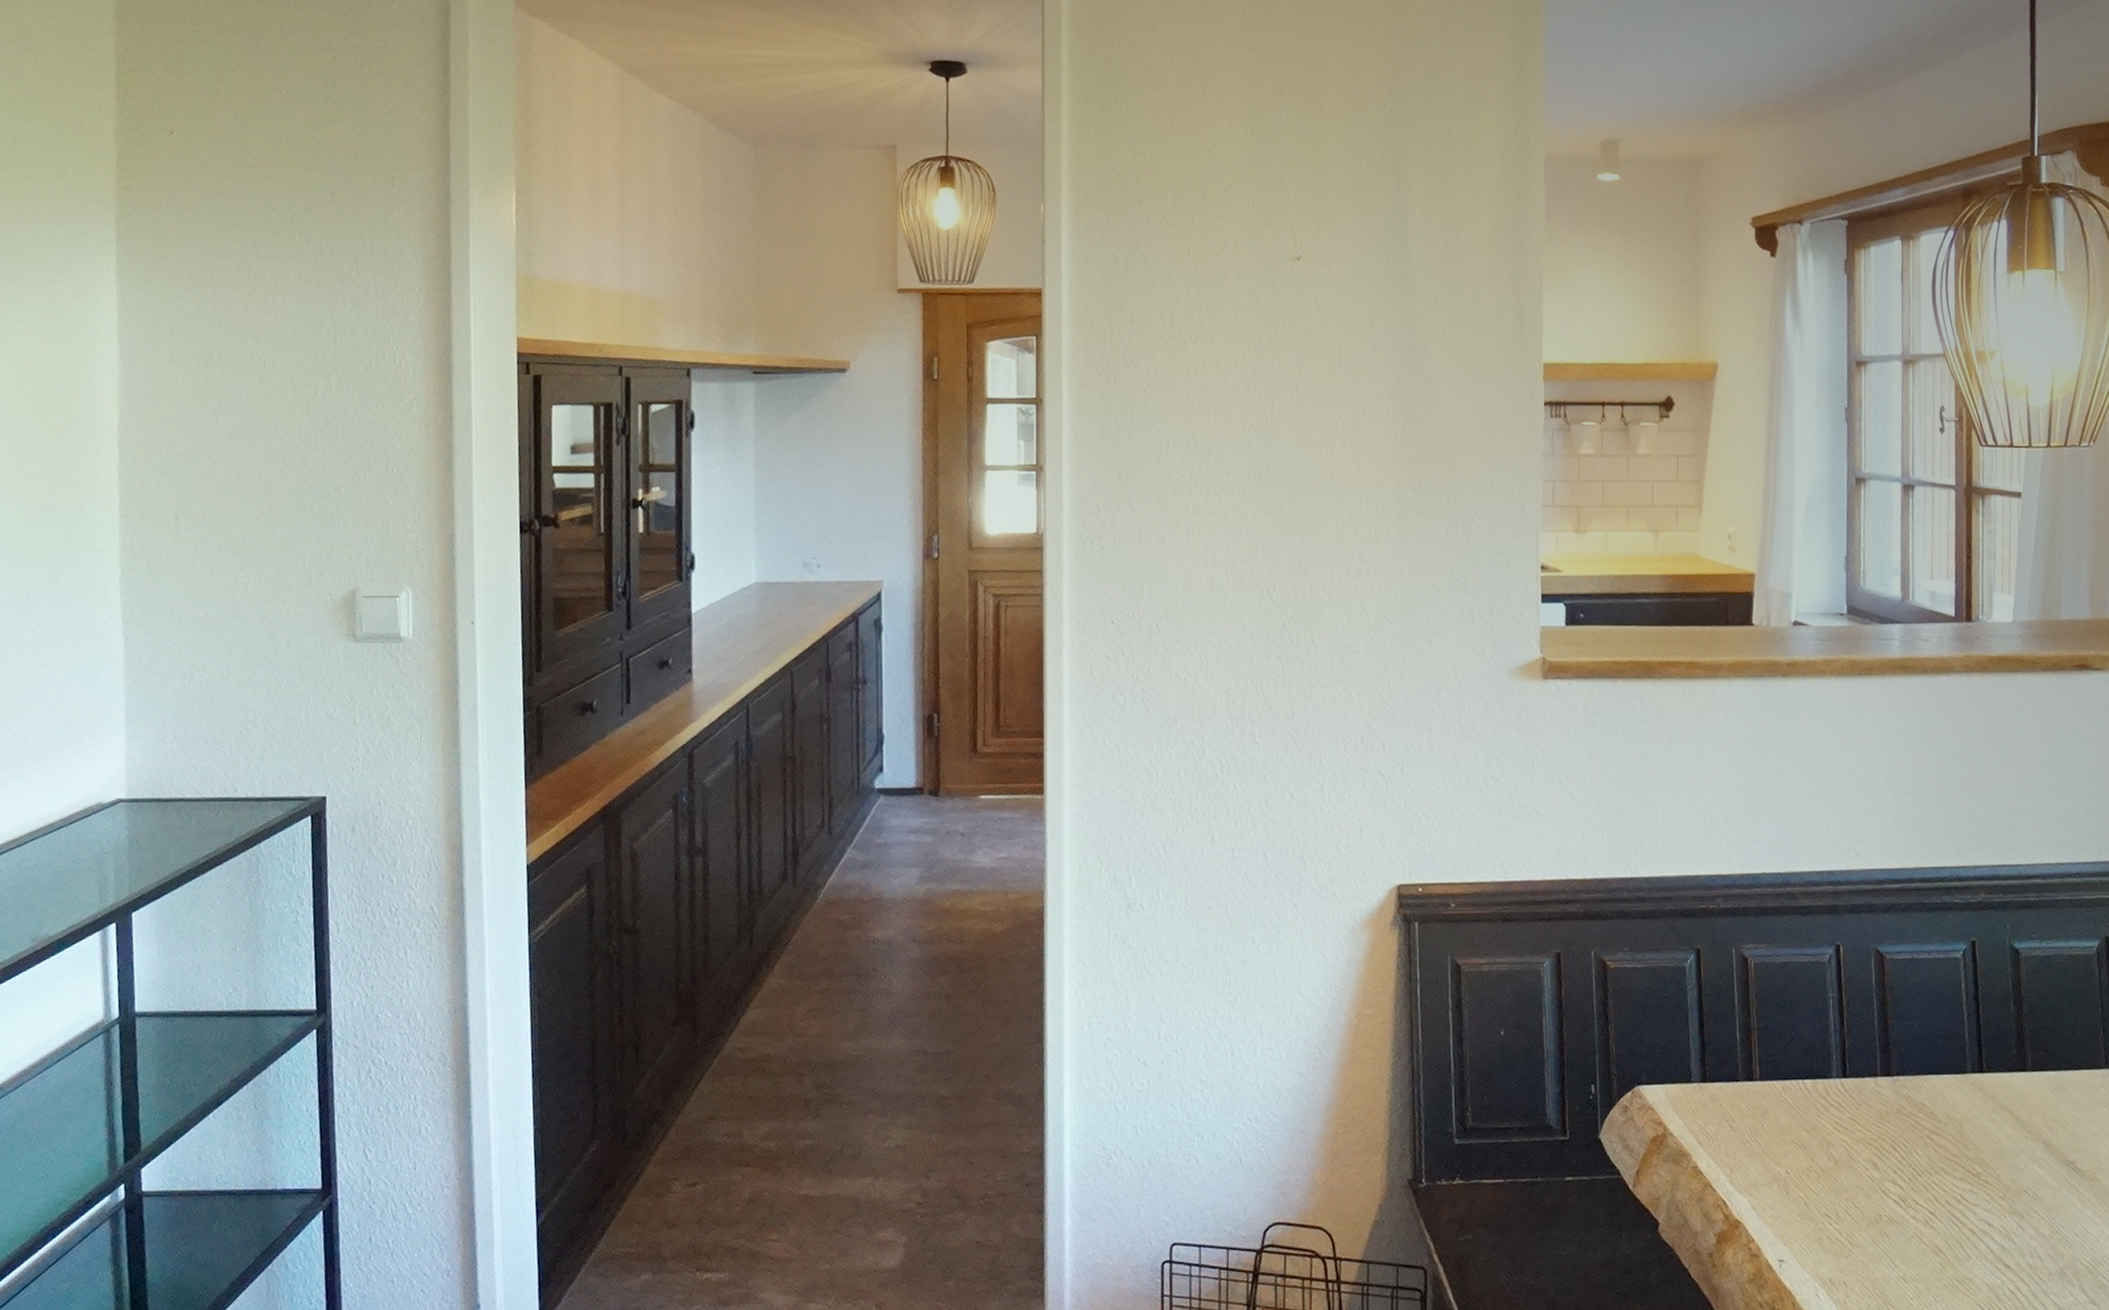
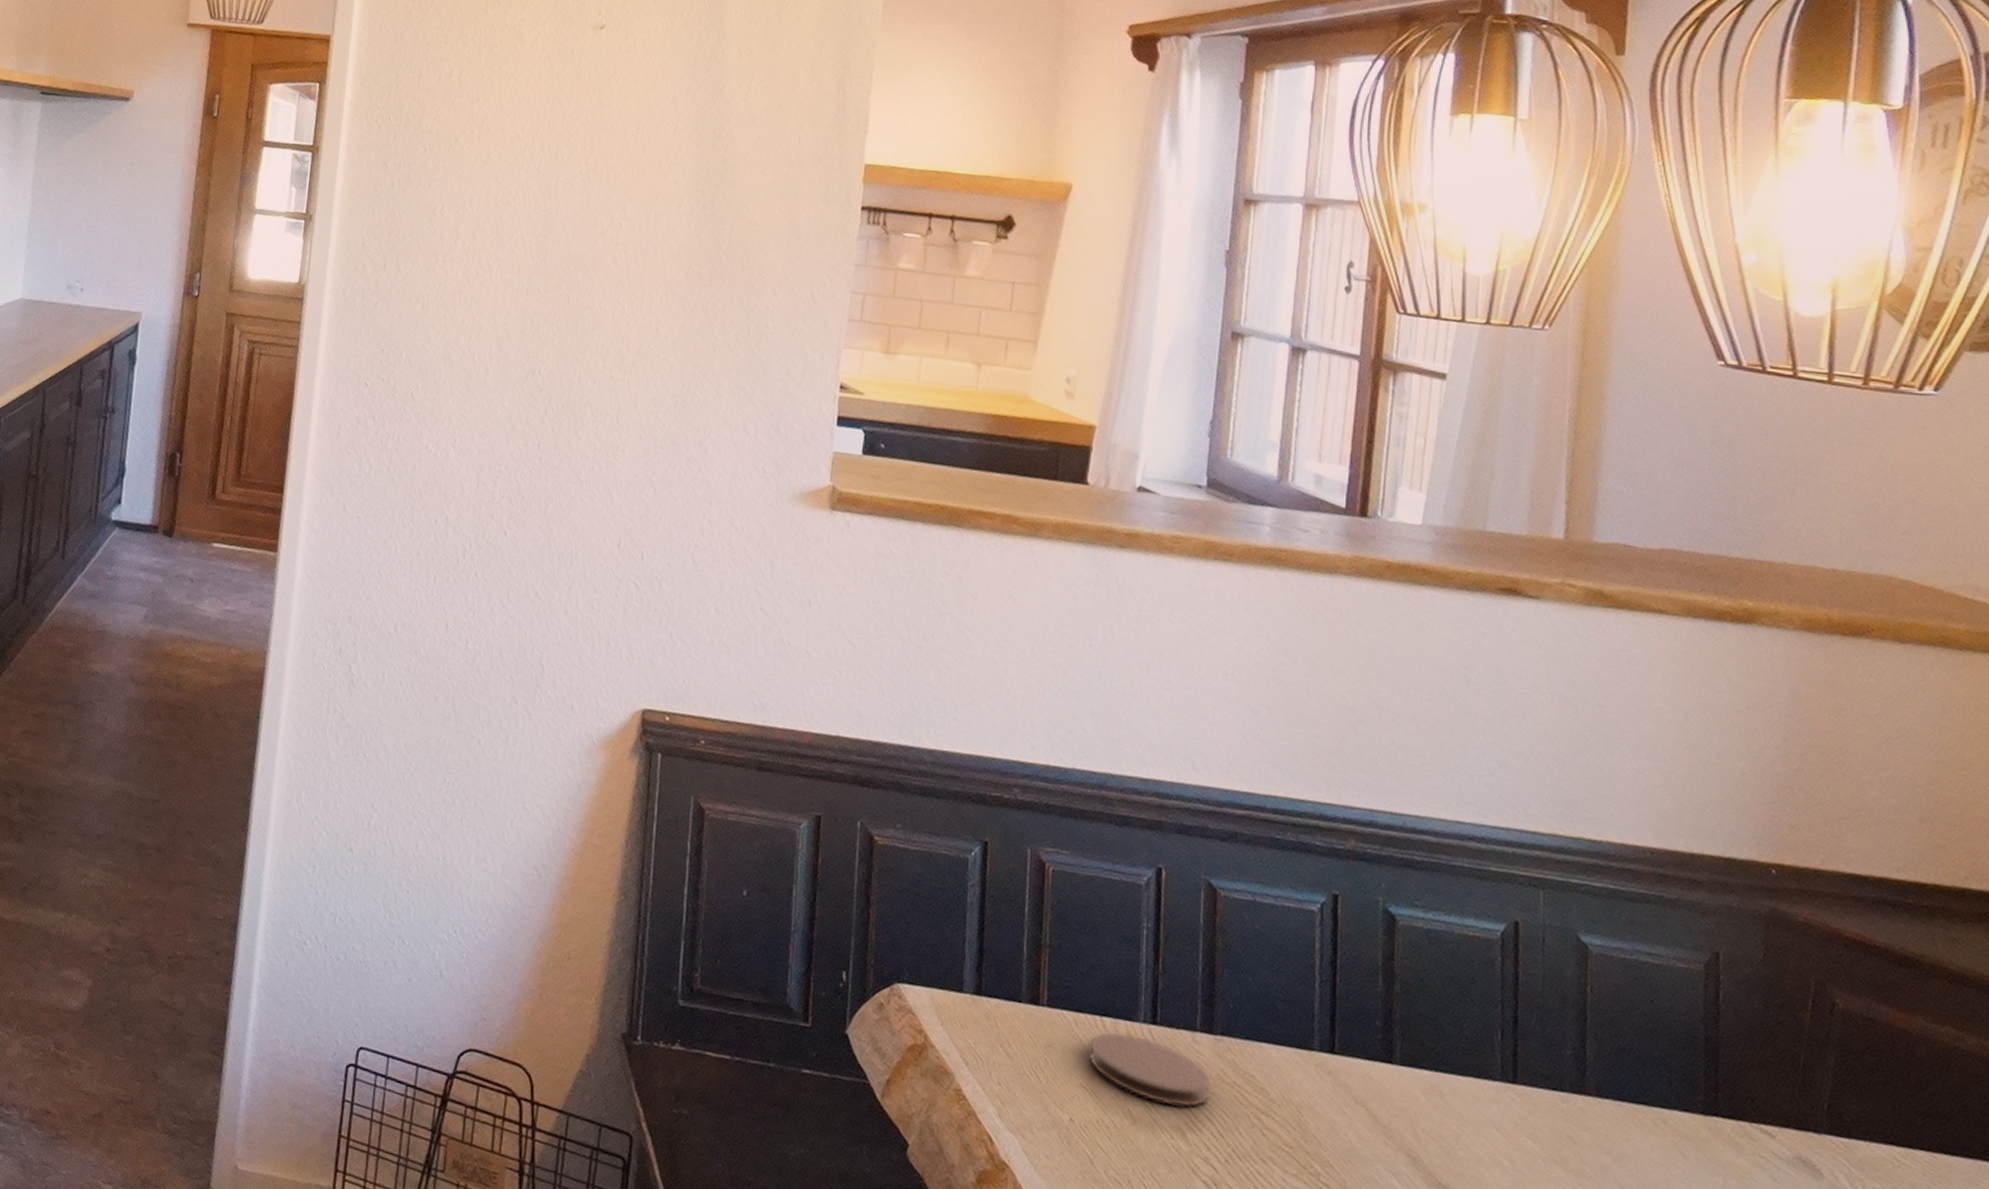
coaster: none [1795,1089,1893,1143] -> present [1088,1031,1211,1109]

